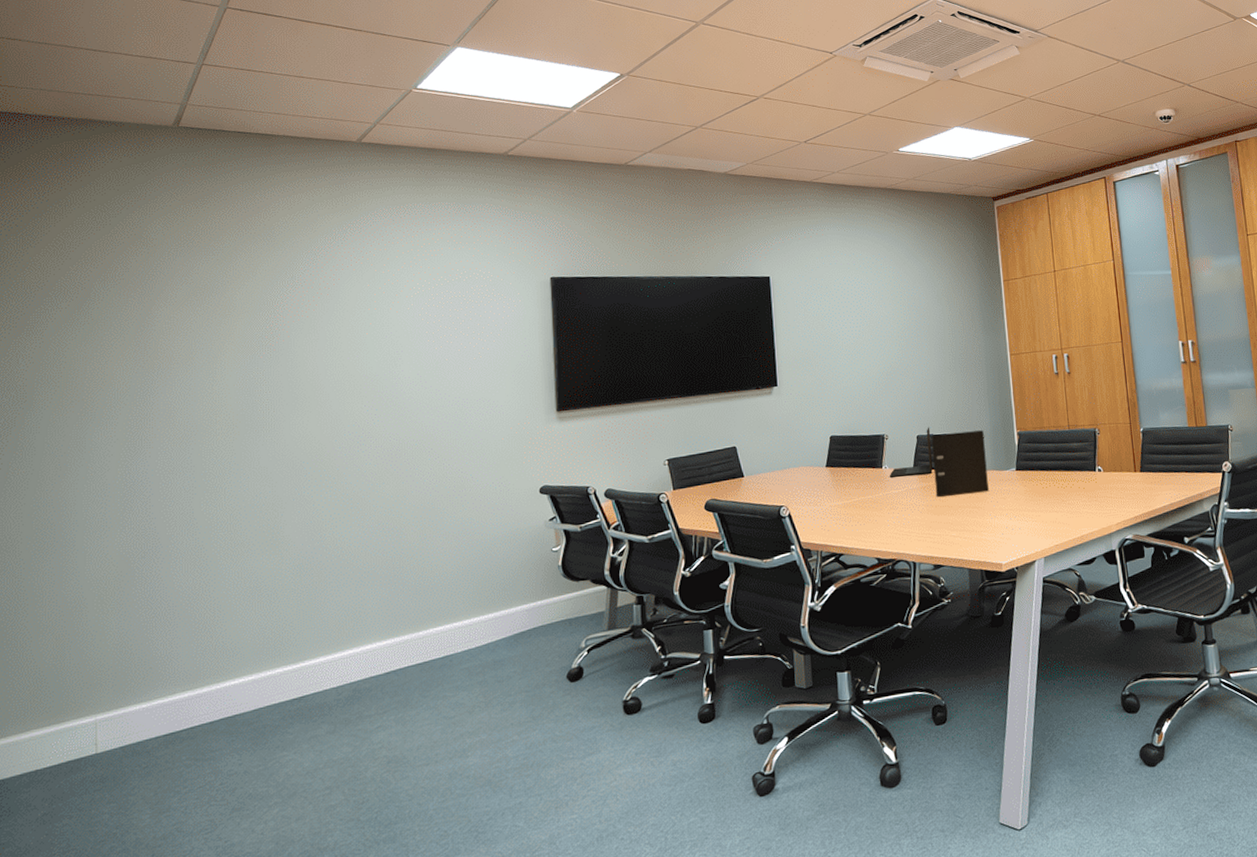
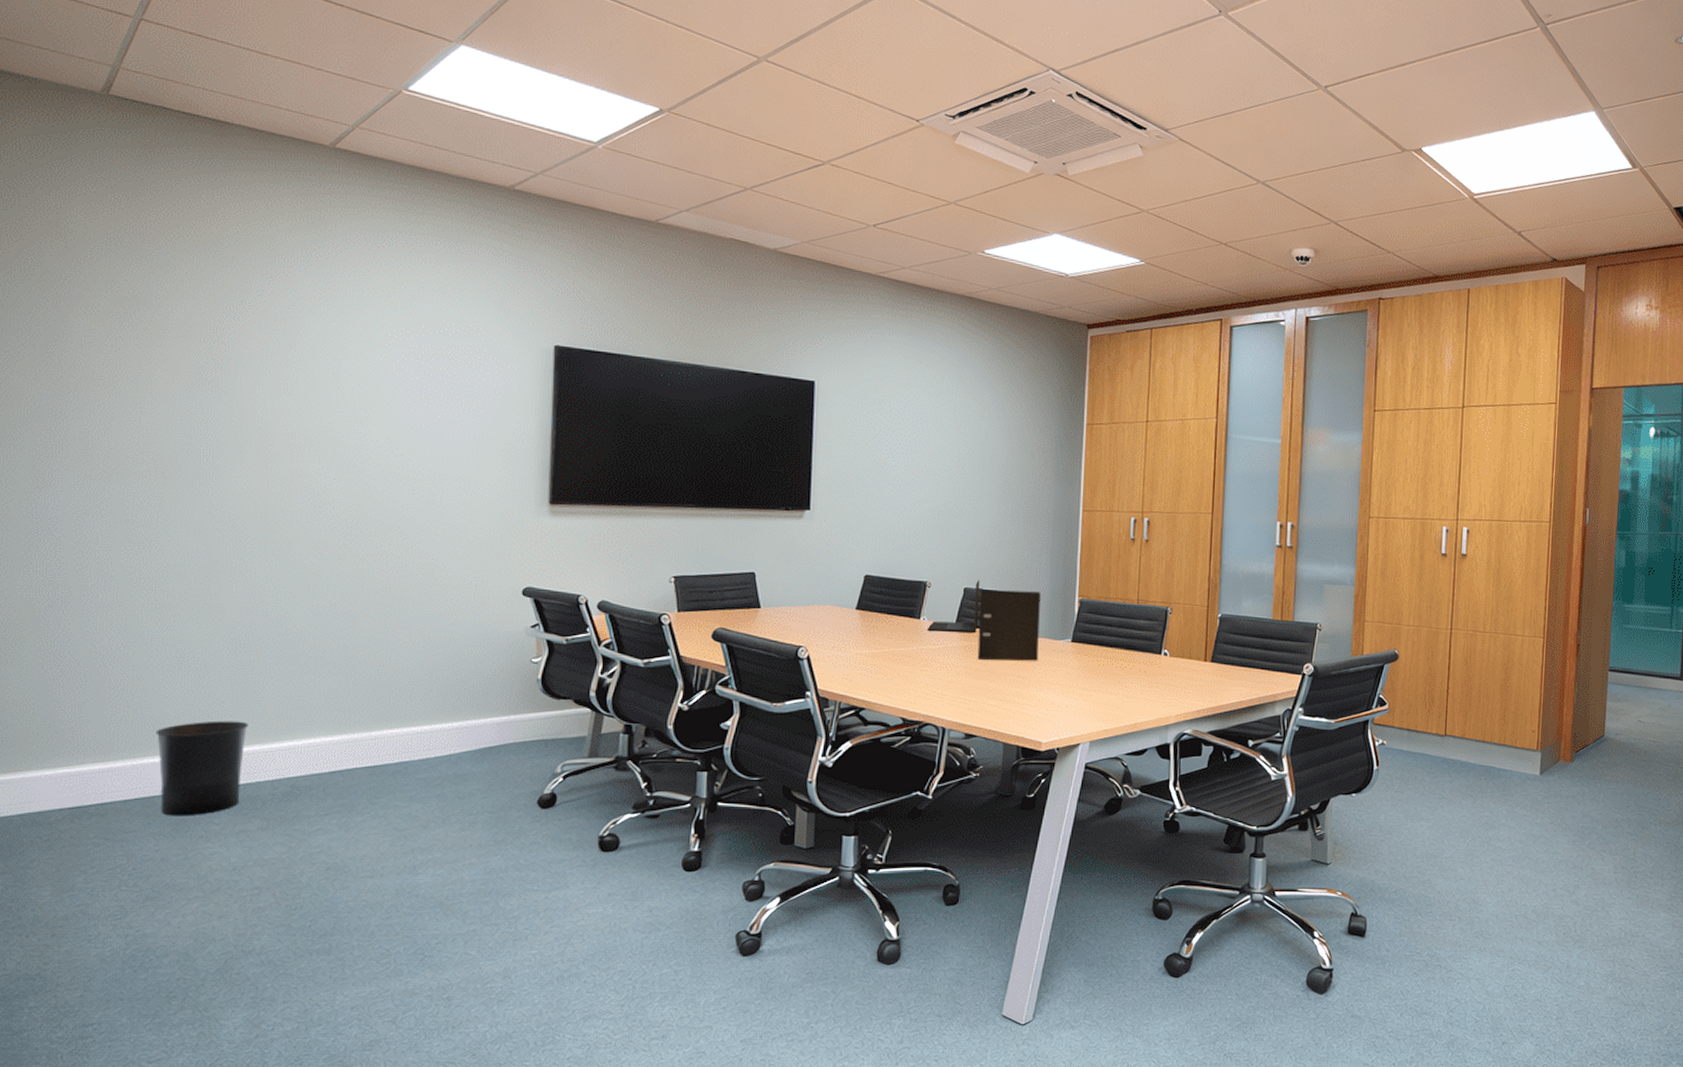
waste bin: none [235,637,314,731] -> present [155,720,248,816]

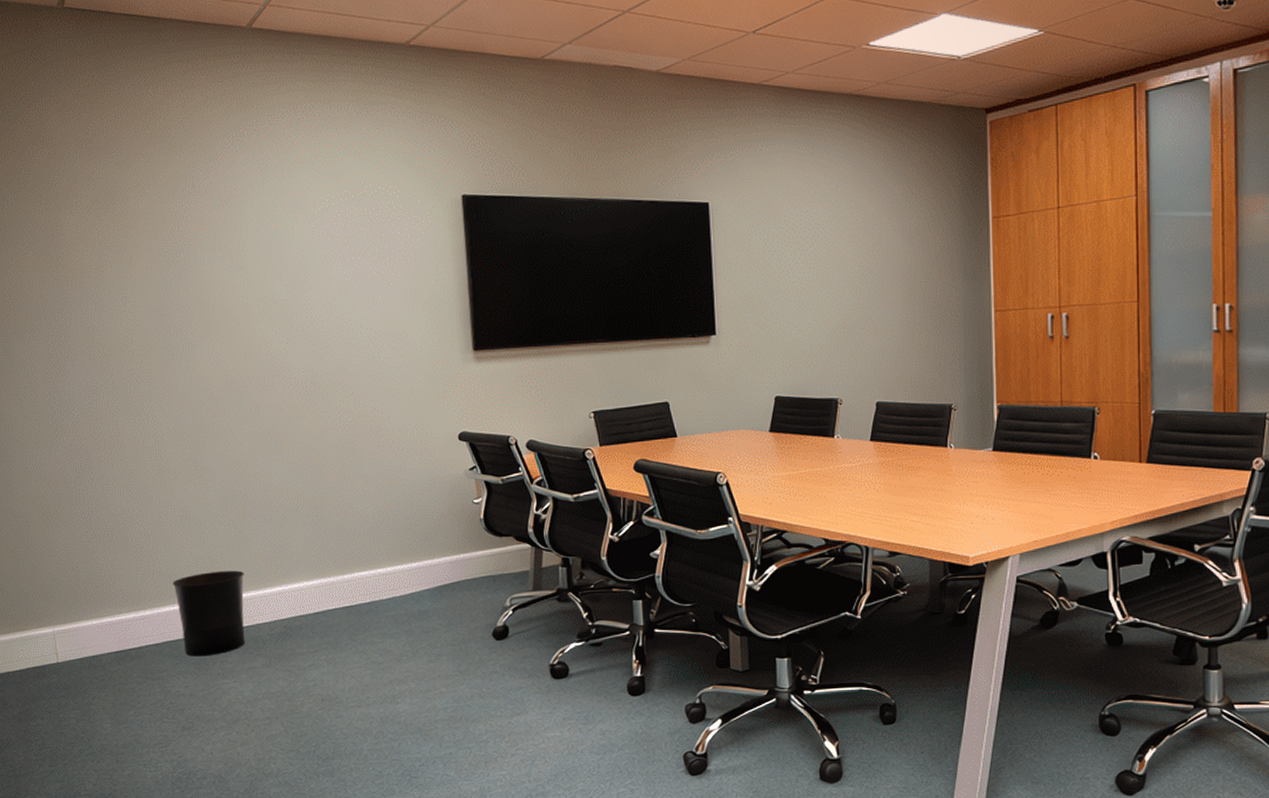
laptop: present [928,580,981,632] -> none [843,393,894,449]
binder: present [977,589,1041,661] -> none [893,400,958,475]

